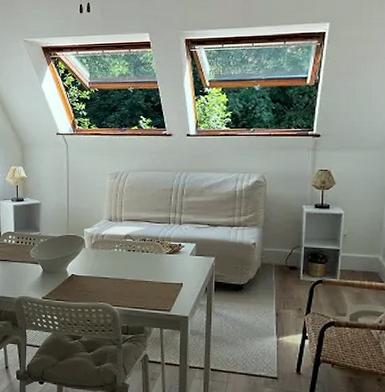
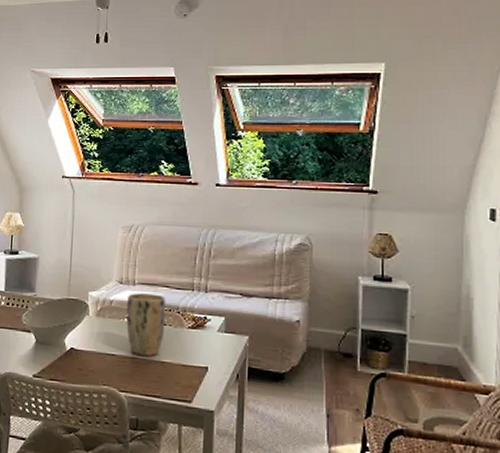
plant pot: none [116,228,148,278] -> present [126,293,166,357]

